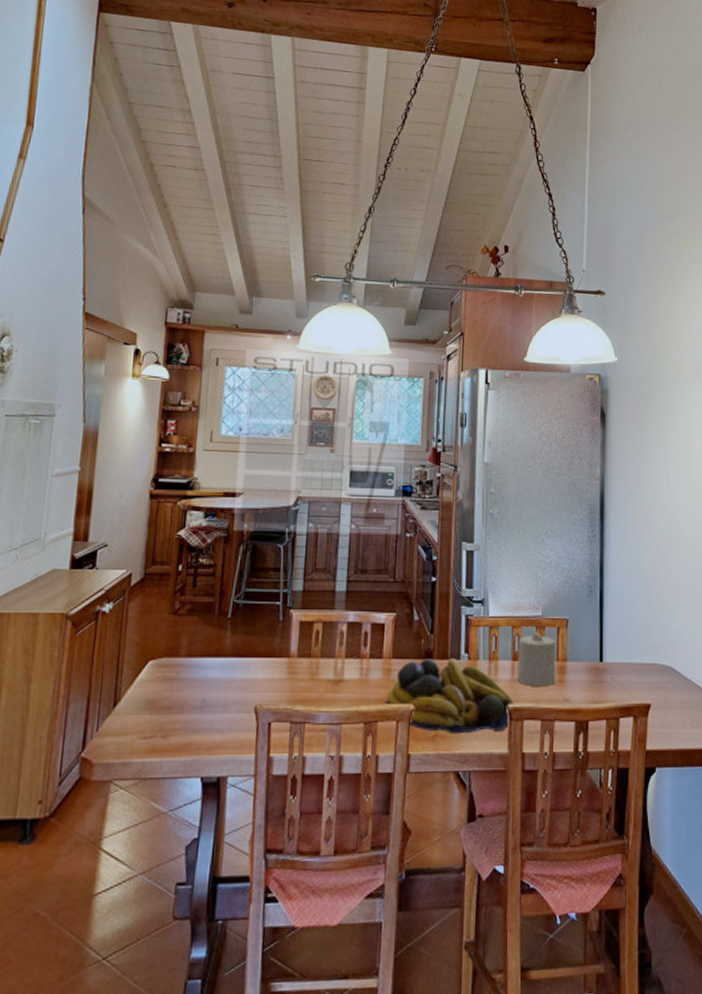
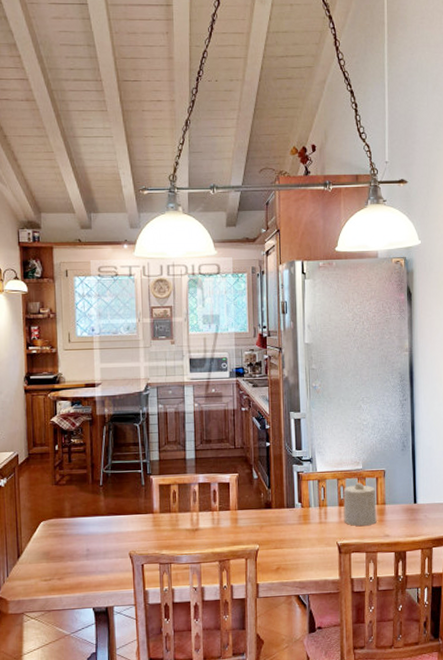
fruit bowl: present [384,659,515,735] -> none [234,507,343,567]

